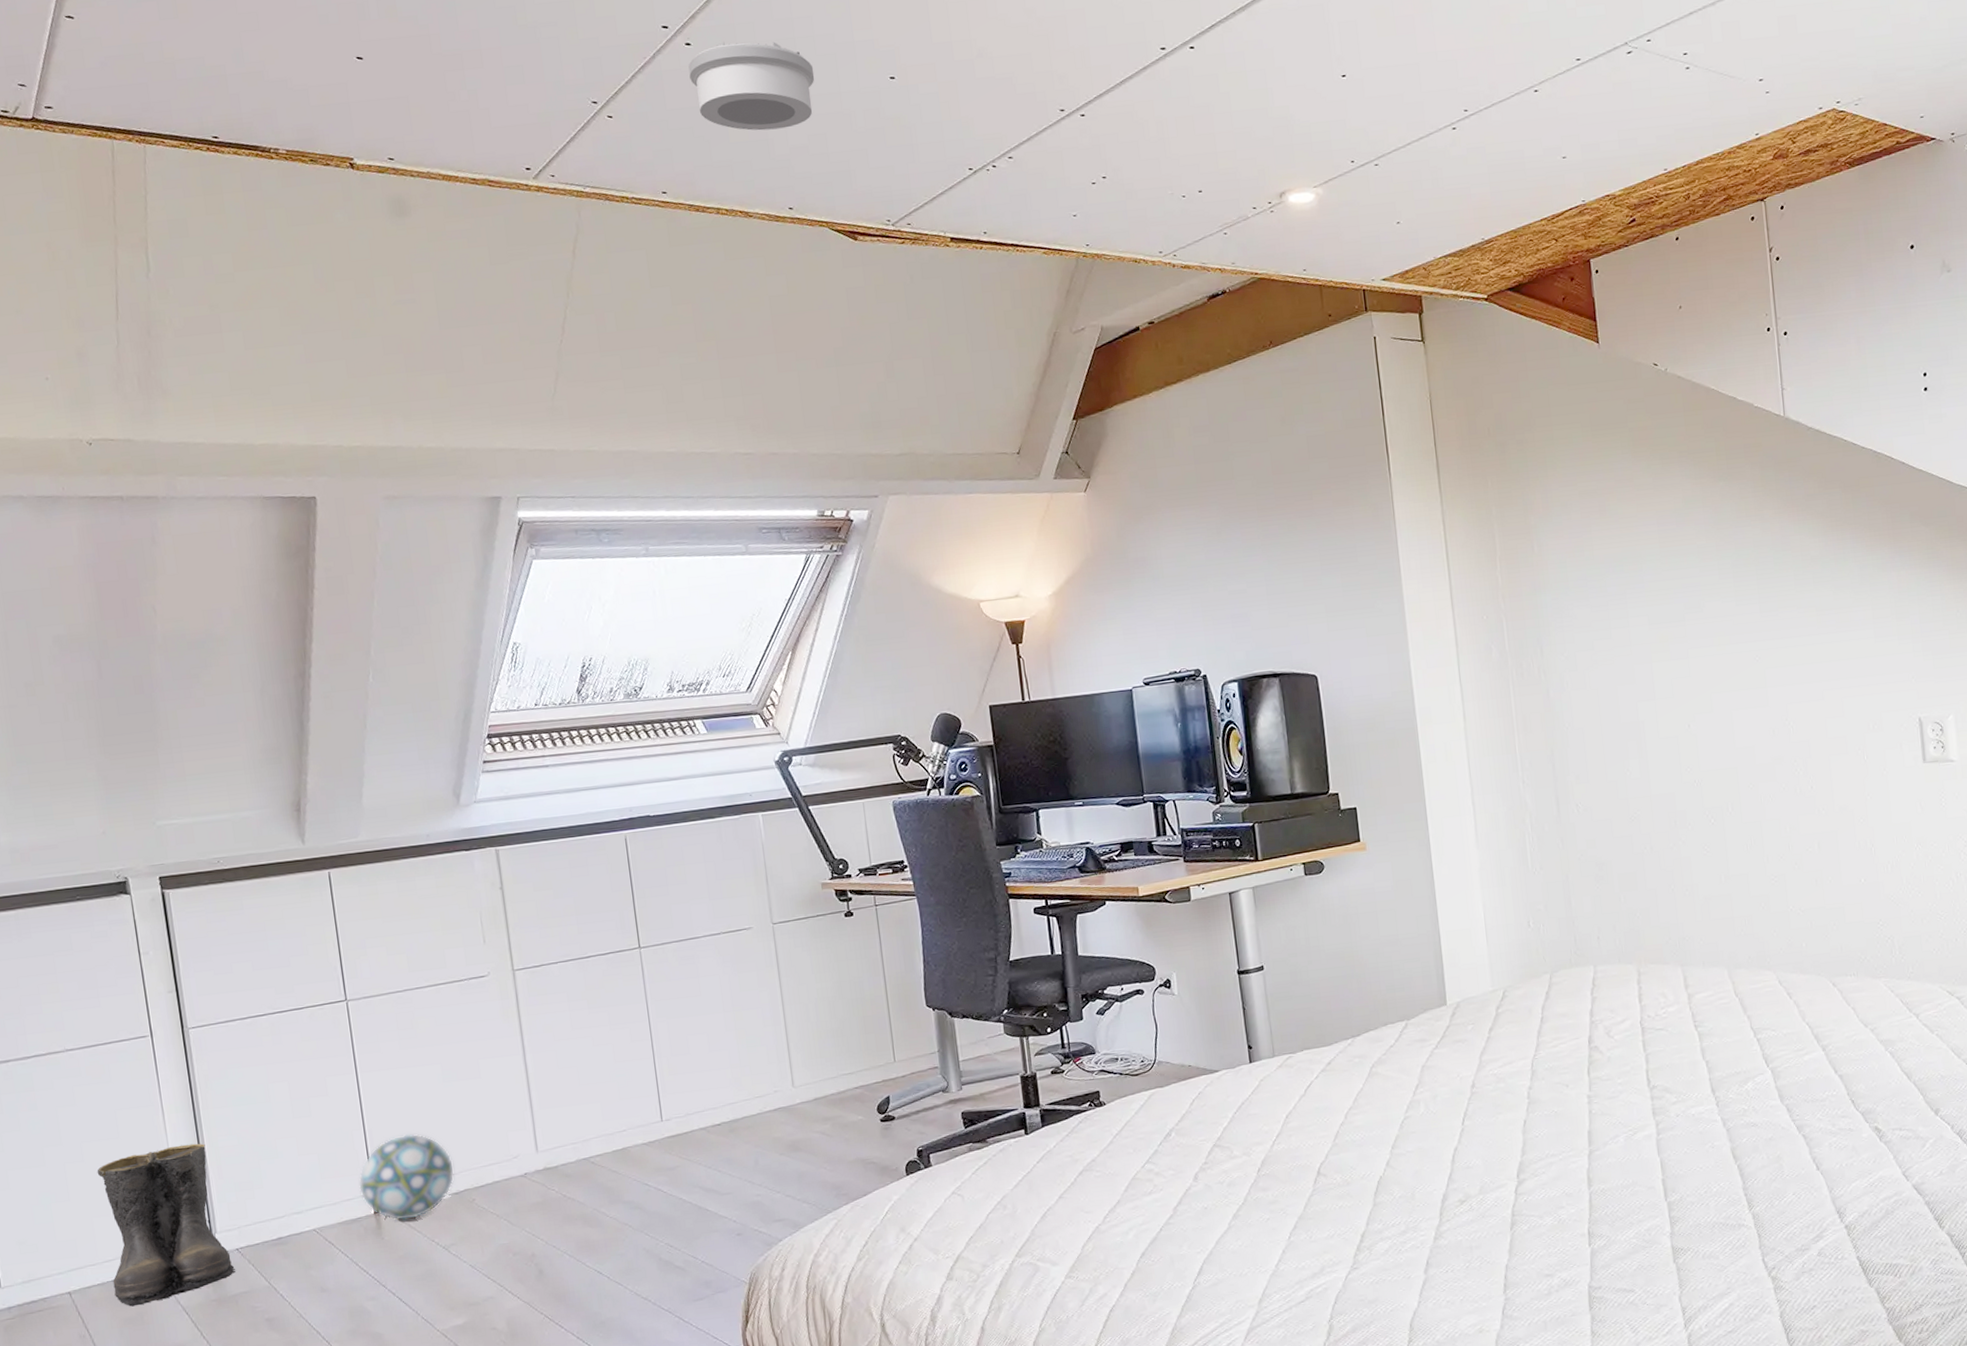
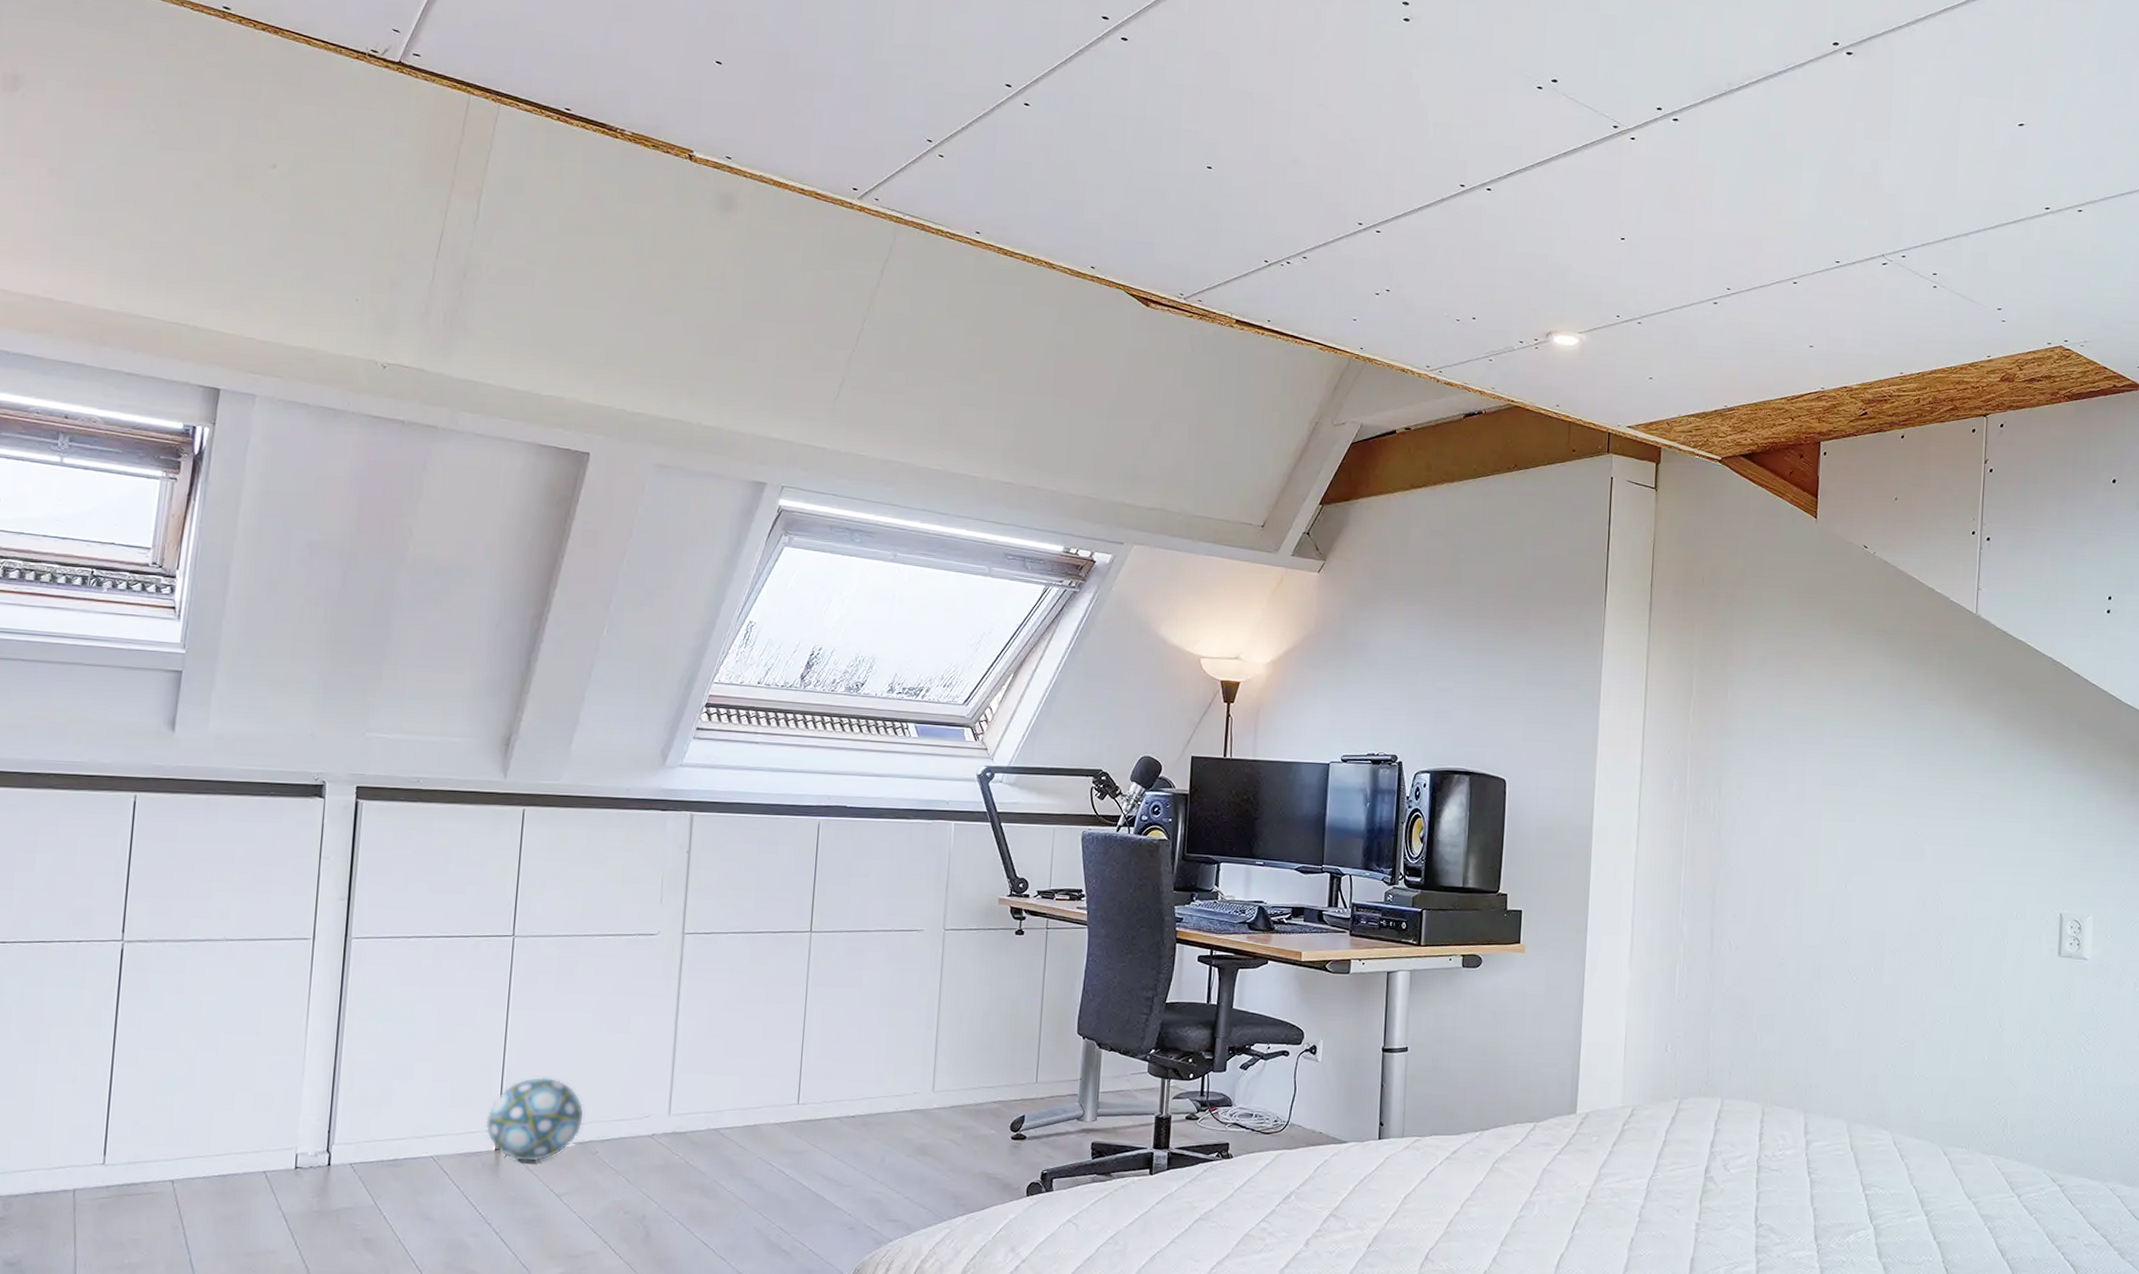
boots: present [97,1143,236,1307] -> none [217,1051,344,1205]
smoke detector: present [688,40,815,131] -> none [1022,107,1139,195]

